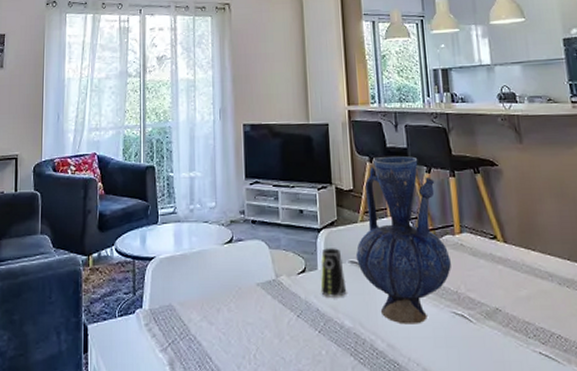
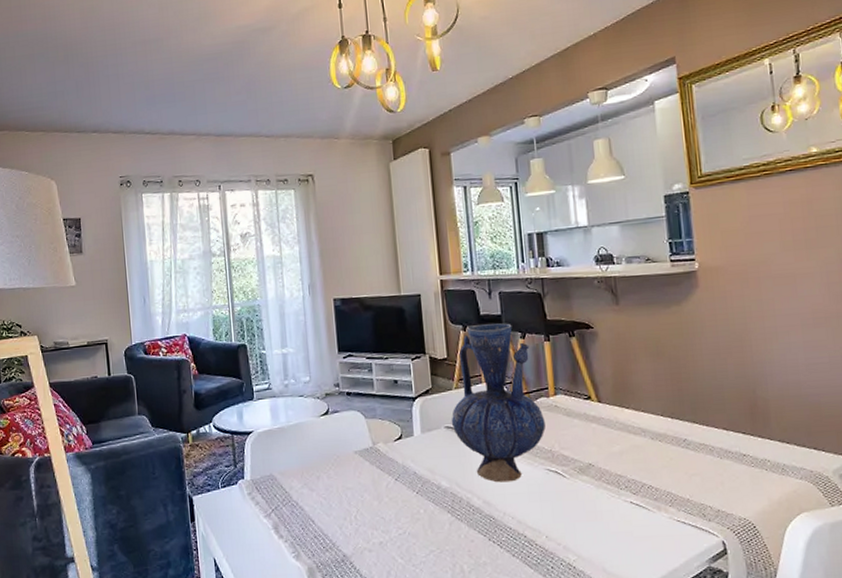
cup: present [320,248,347,297] -> none [416,415,443,461]

